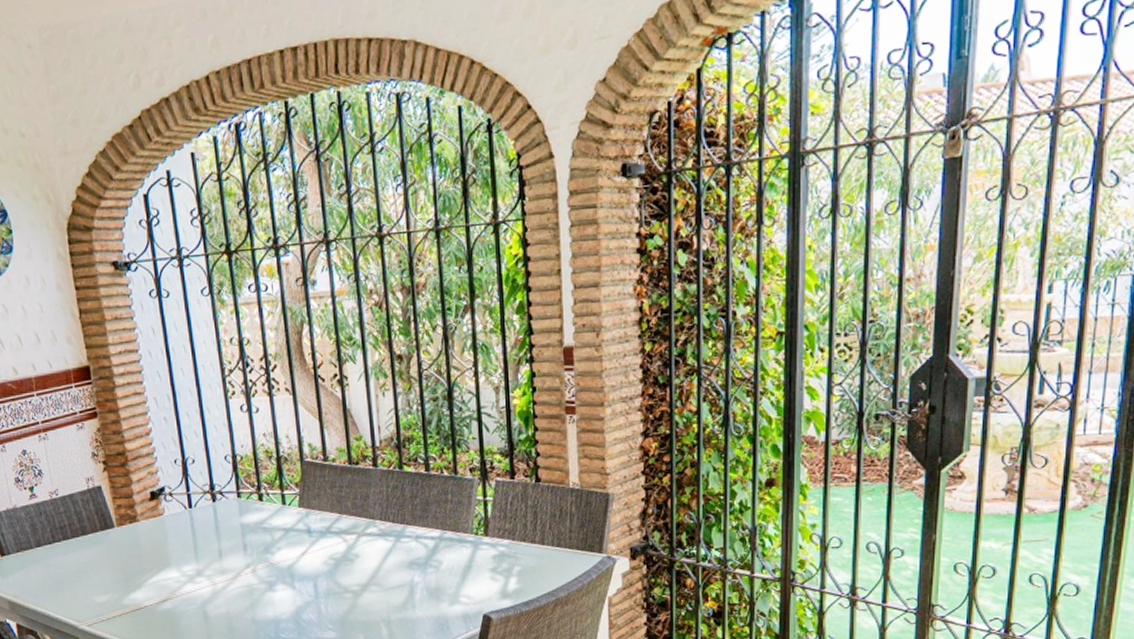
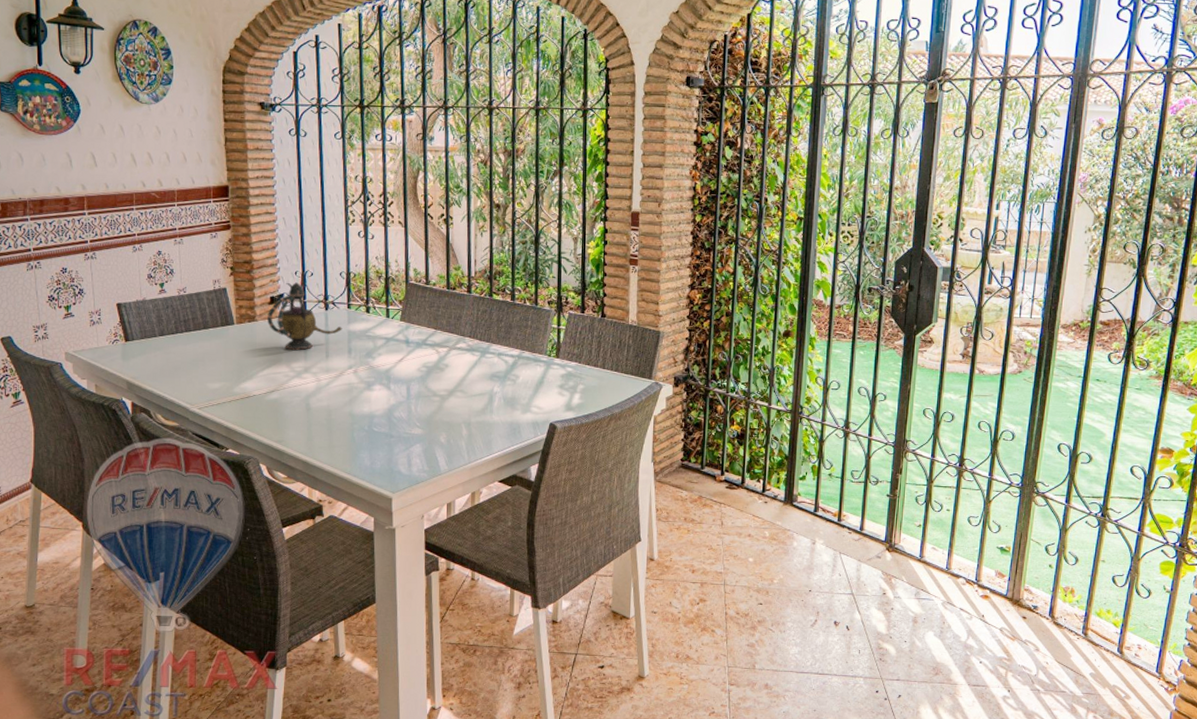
teapot: none [149,472,234,551] -> present [266,282,342,350]

